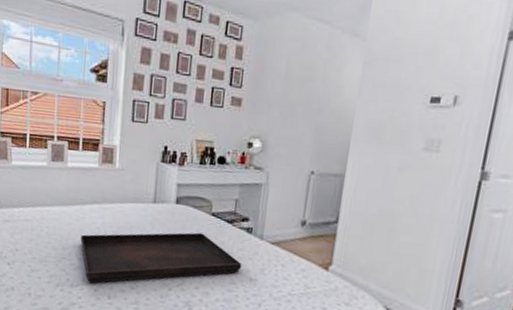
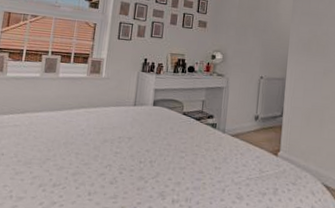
serving tray: present [80,232,242,284] -> none [65,129,209,182]

